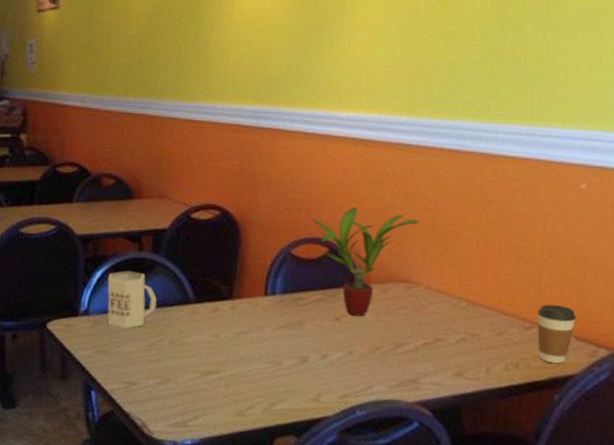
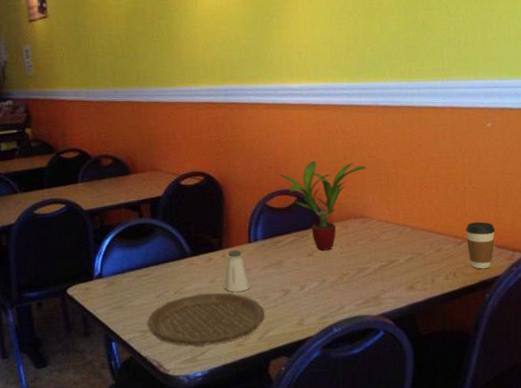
mug: present [107,271,157,329] -> none [115,236,160,286]
plate: none [134,347,275,410] -> present [147,292,265,346]
saltshaker: none [230,302,262,353] -> present [224,250,251,292]

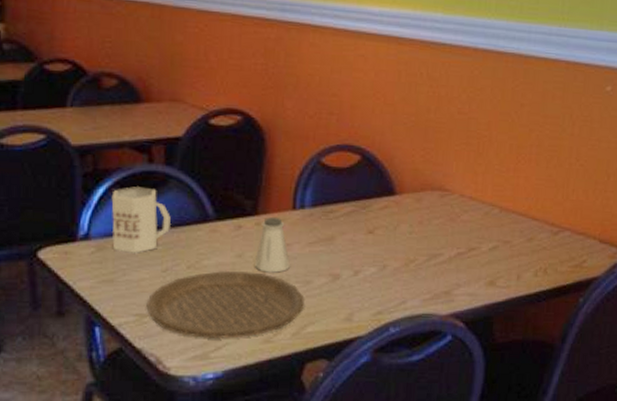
mug: none [115,236,160,286] -> present [111,187,172,253]
potted plant: present [279,160,367,251] -> none [341,110,454,228]
coffee cup: present [465,222,496,269] -> none [564,208,600,267]

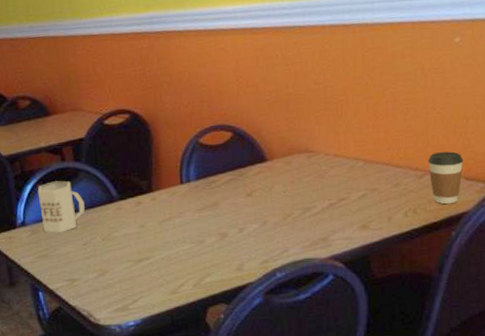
plate: present [146,270,304,338] -> none [75,237,200,294]
saltshaker: present [255,217,290,273] -> none [155,192,184,237]
coffee cup: none [564,208,600,267] -> present [428,151,464,205]

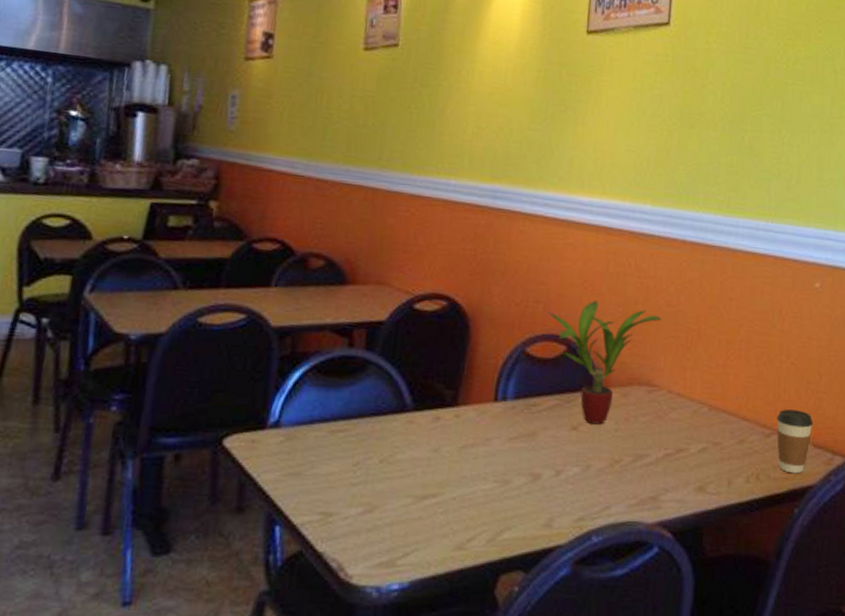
mug: present [37,181,86,233] -> none [303,372,367,444]
potted plant: none [212,91,312,190] -> present [547,300,662,425]

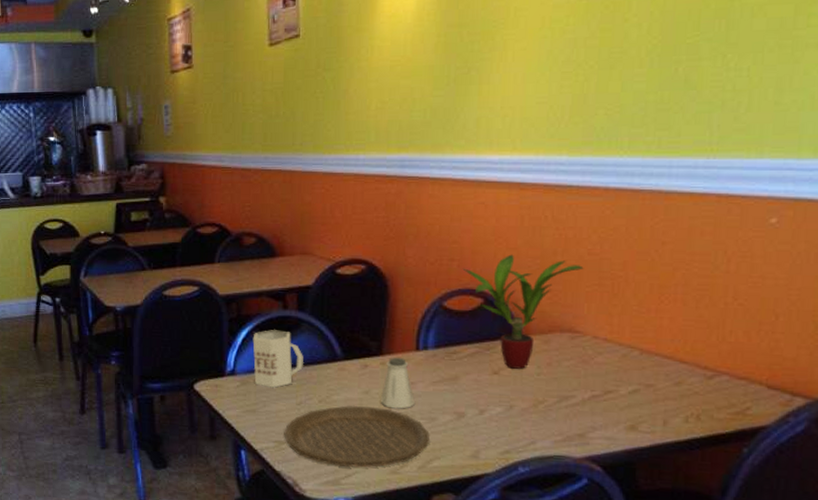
mug: none [303,372,367,444] -> present [252,330,304,388]
plate: none [332,465,502,544] -> present [284,405,430,468]
saltshaker: none [451,409,489,470] -> present [381,358,415,409]
coffee cup: present [776,409,814,474] -> none [721,351,768,415]

